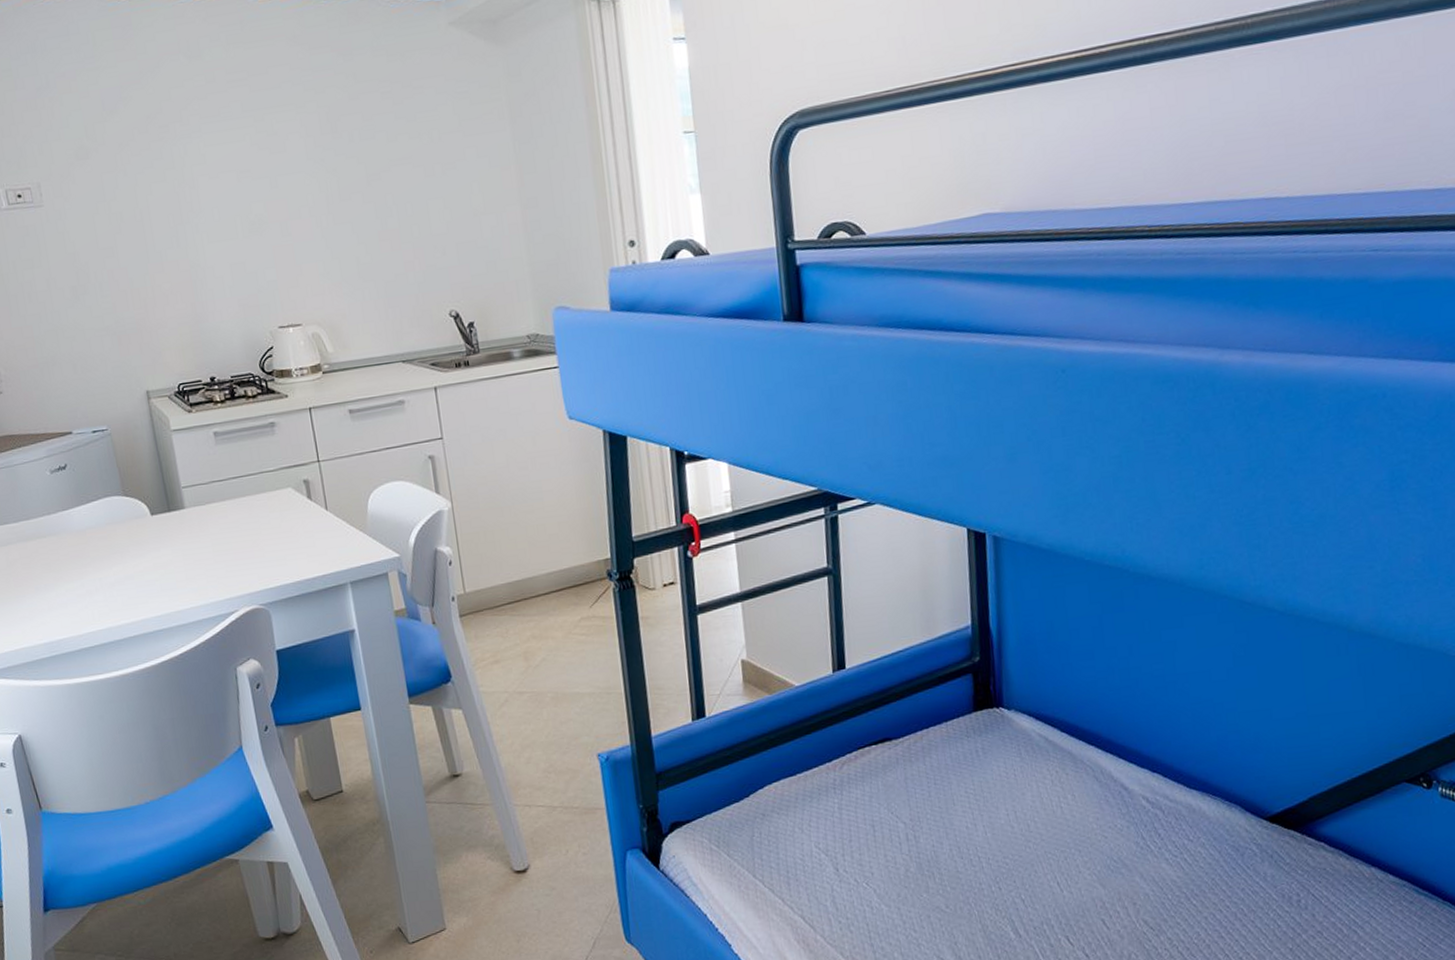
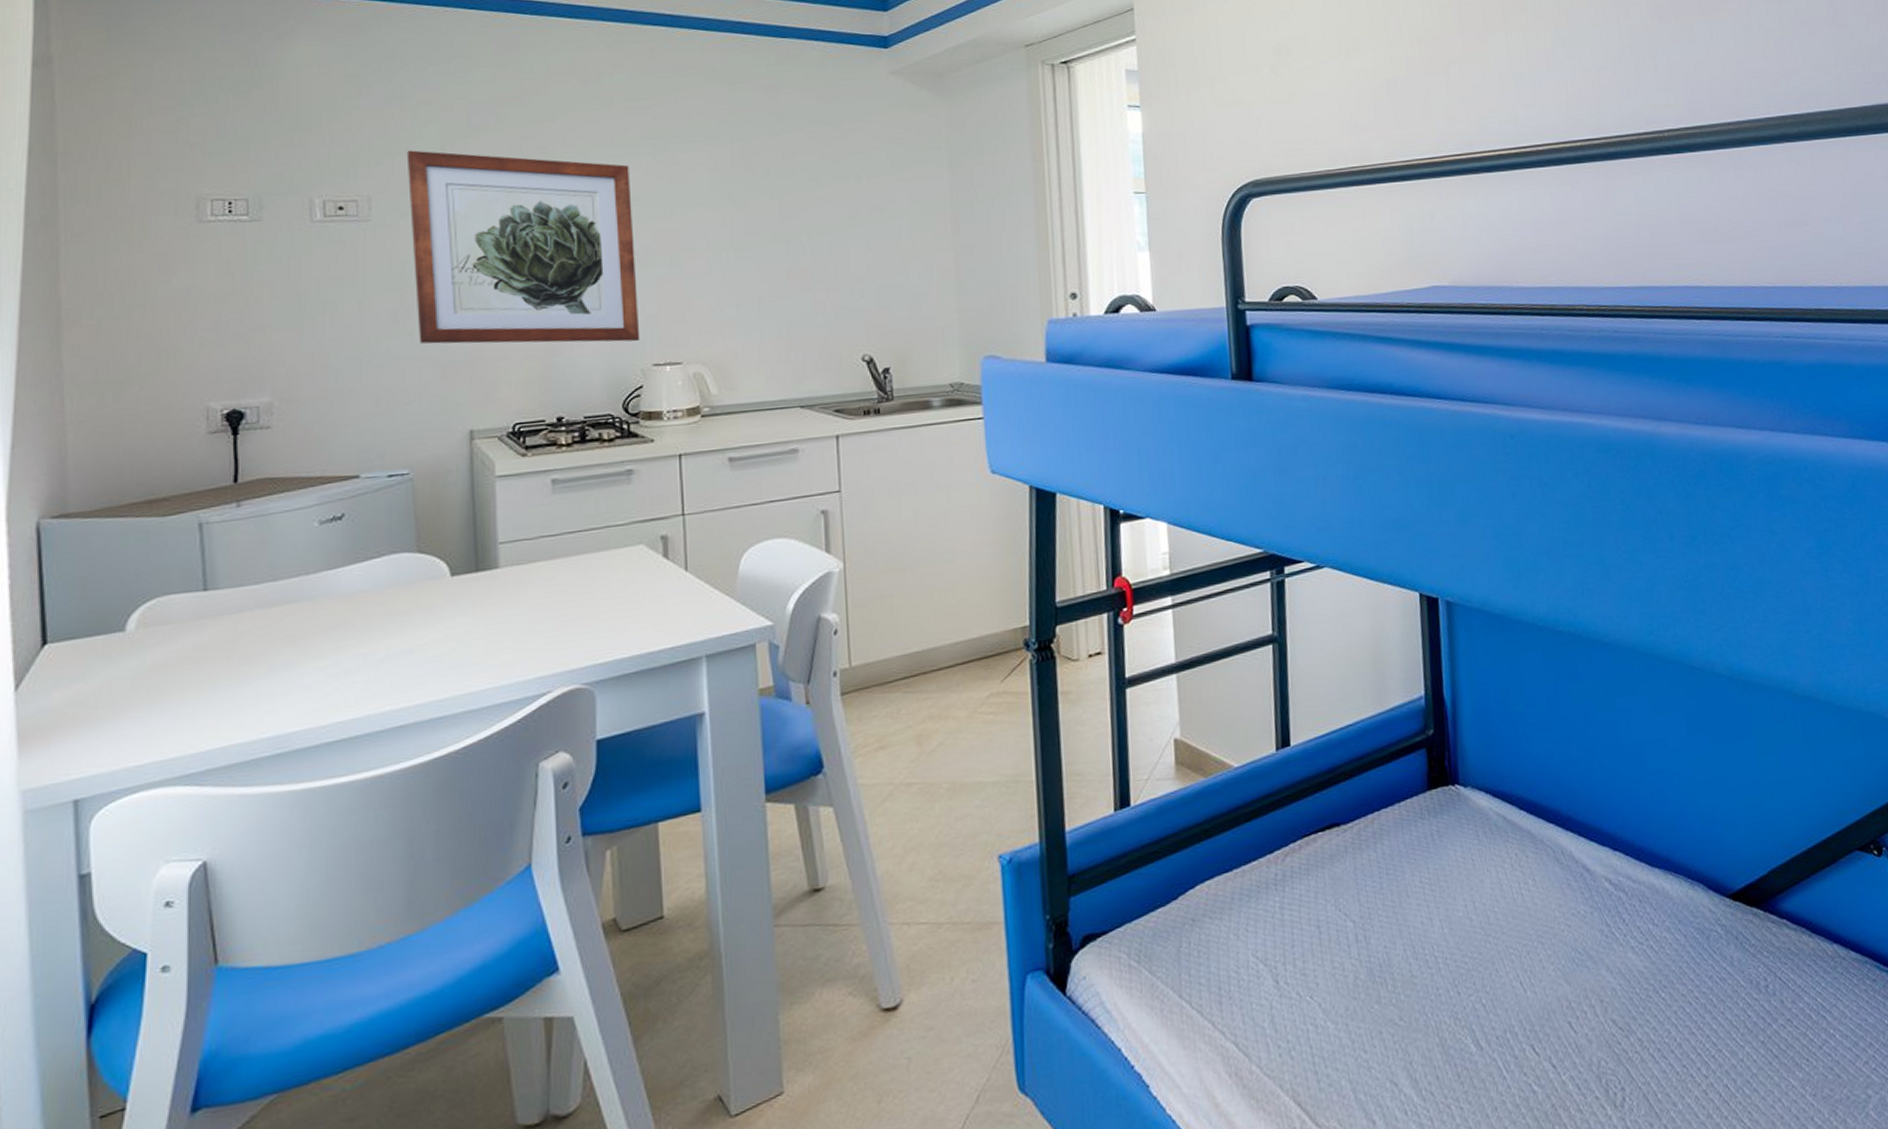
wall art: none [60,137,266,316] -> present [406,150,640,344]

